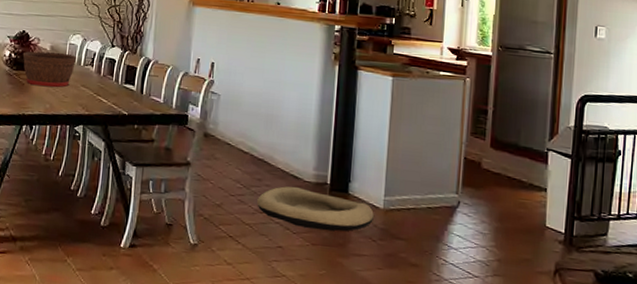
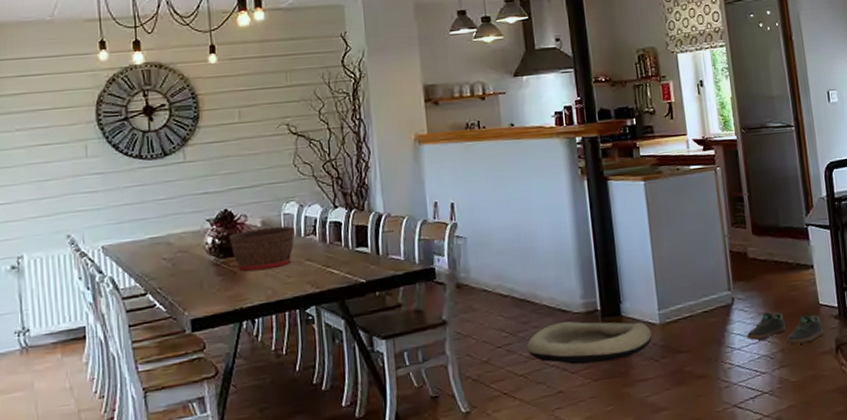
shoe: none [466,221,546,260] -> present [747,312,825,345]

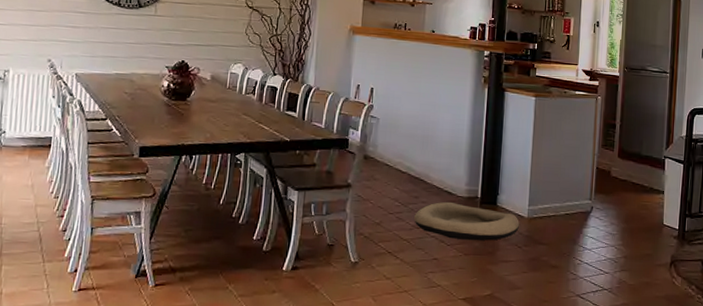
basket: present [228,226,295,272] -> none [181,81,237,117]
shoe: present [747,312,825,345] -> none [598,223,663,255]

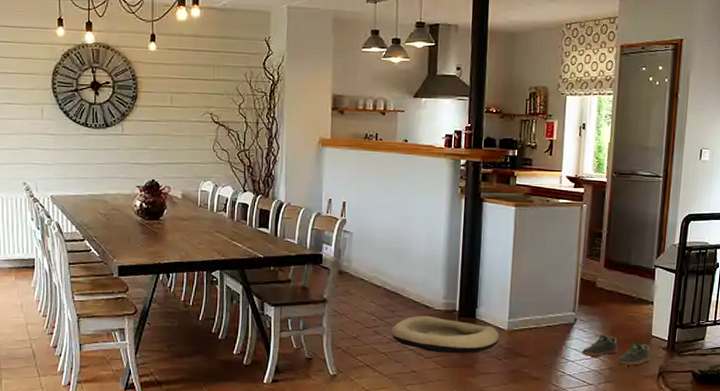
shoe: none [598,223,663,255] -> present [582,335,651,366]

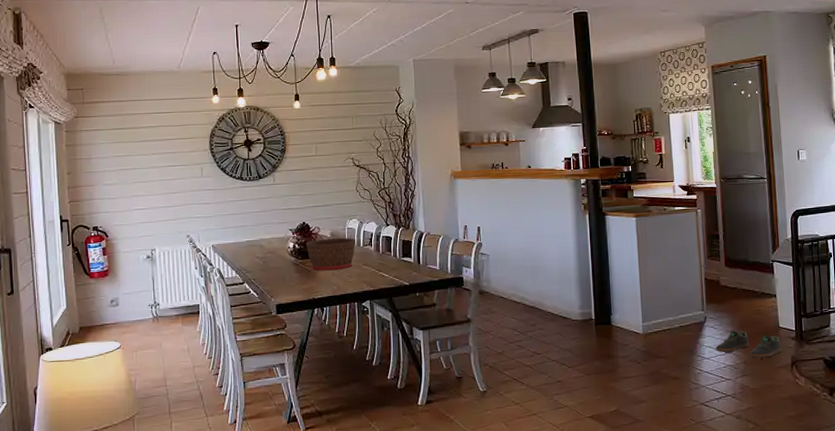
basket: none [154,199,208,235] -> present [305,237,355,271]
dog bed: present [391,315,499,353] -> none [534,326,636,361]

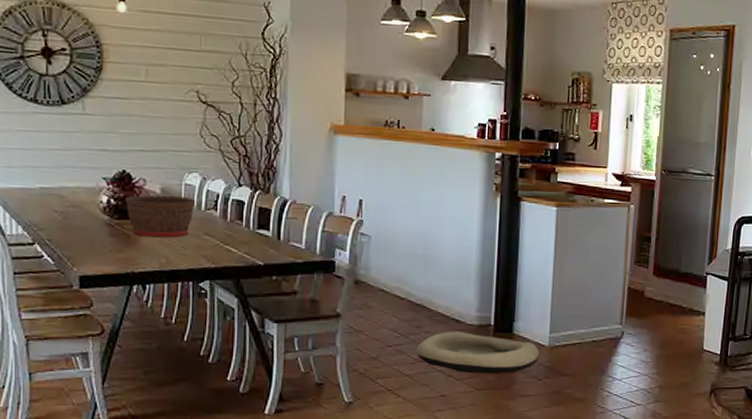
dog bed: none [534,326,636,361] -> present [417,330,539,373]
shoe: present [716,330,782,359] -> none [630,349,703,383]

